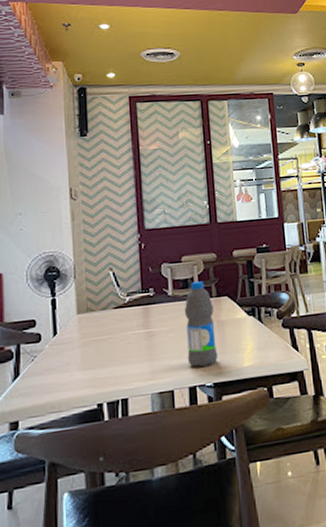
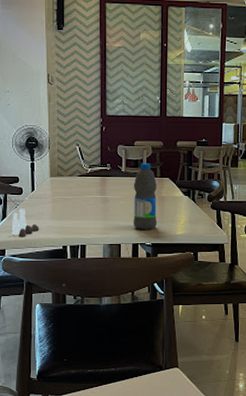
salt and pepper shaker set: none [26,360,66,401] -> present [11,208,40,237]

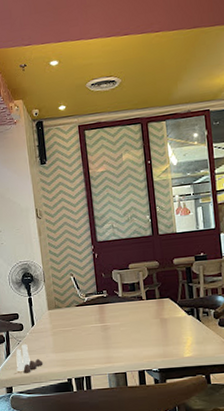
water bottle: present [133,163,158,230] -> none [132,285,163,356]

